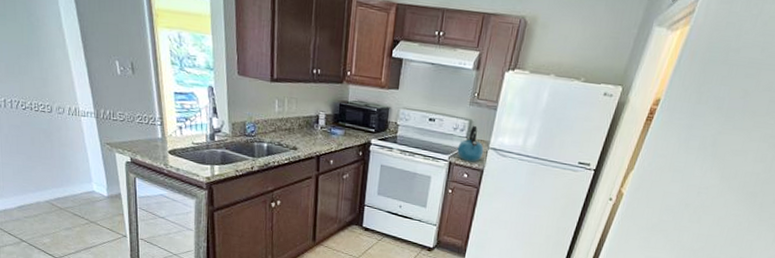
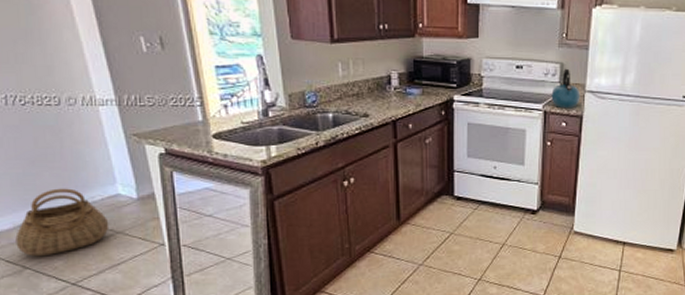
basket: none [16,180,85,234] -> present [15,188,109,257]

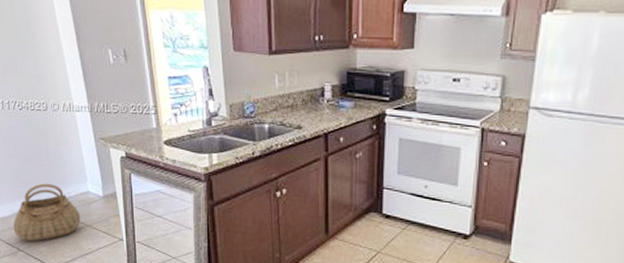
kettle: present [551,68,581,109] -> none [490,82,524,127]

